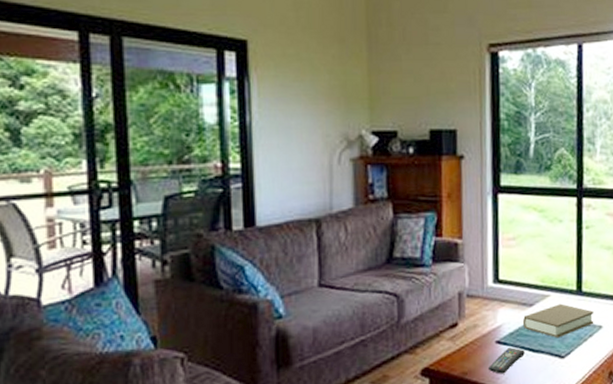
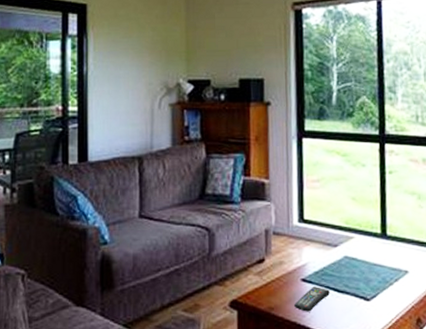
book: present [522,303,594,338] -> none [327,246,400,280]

